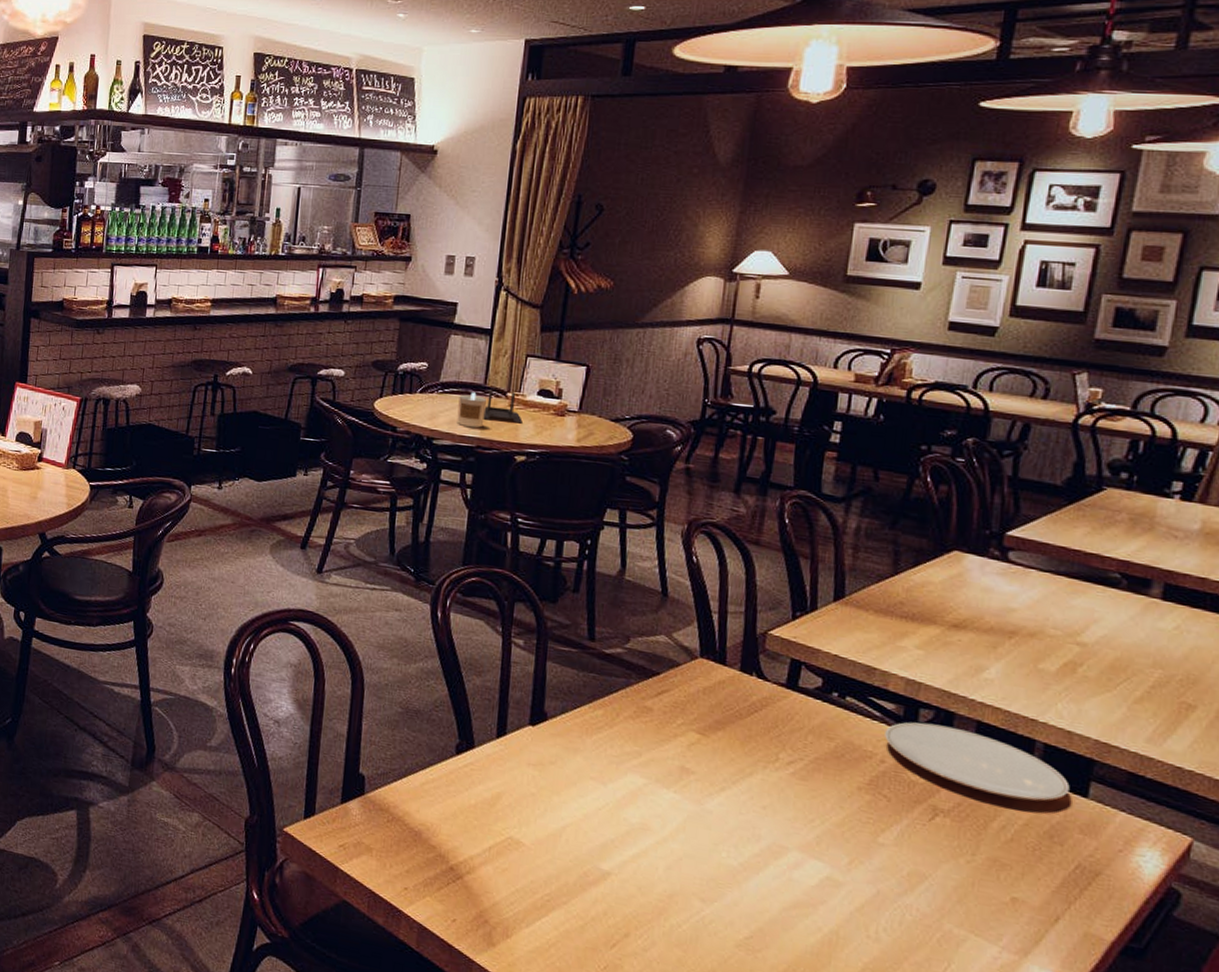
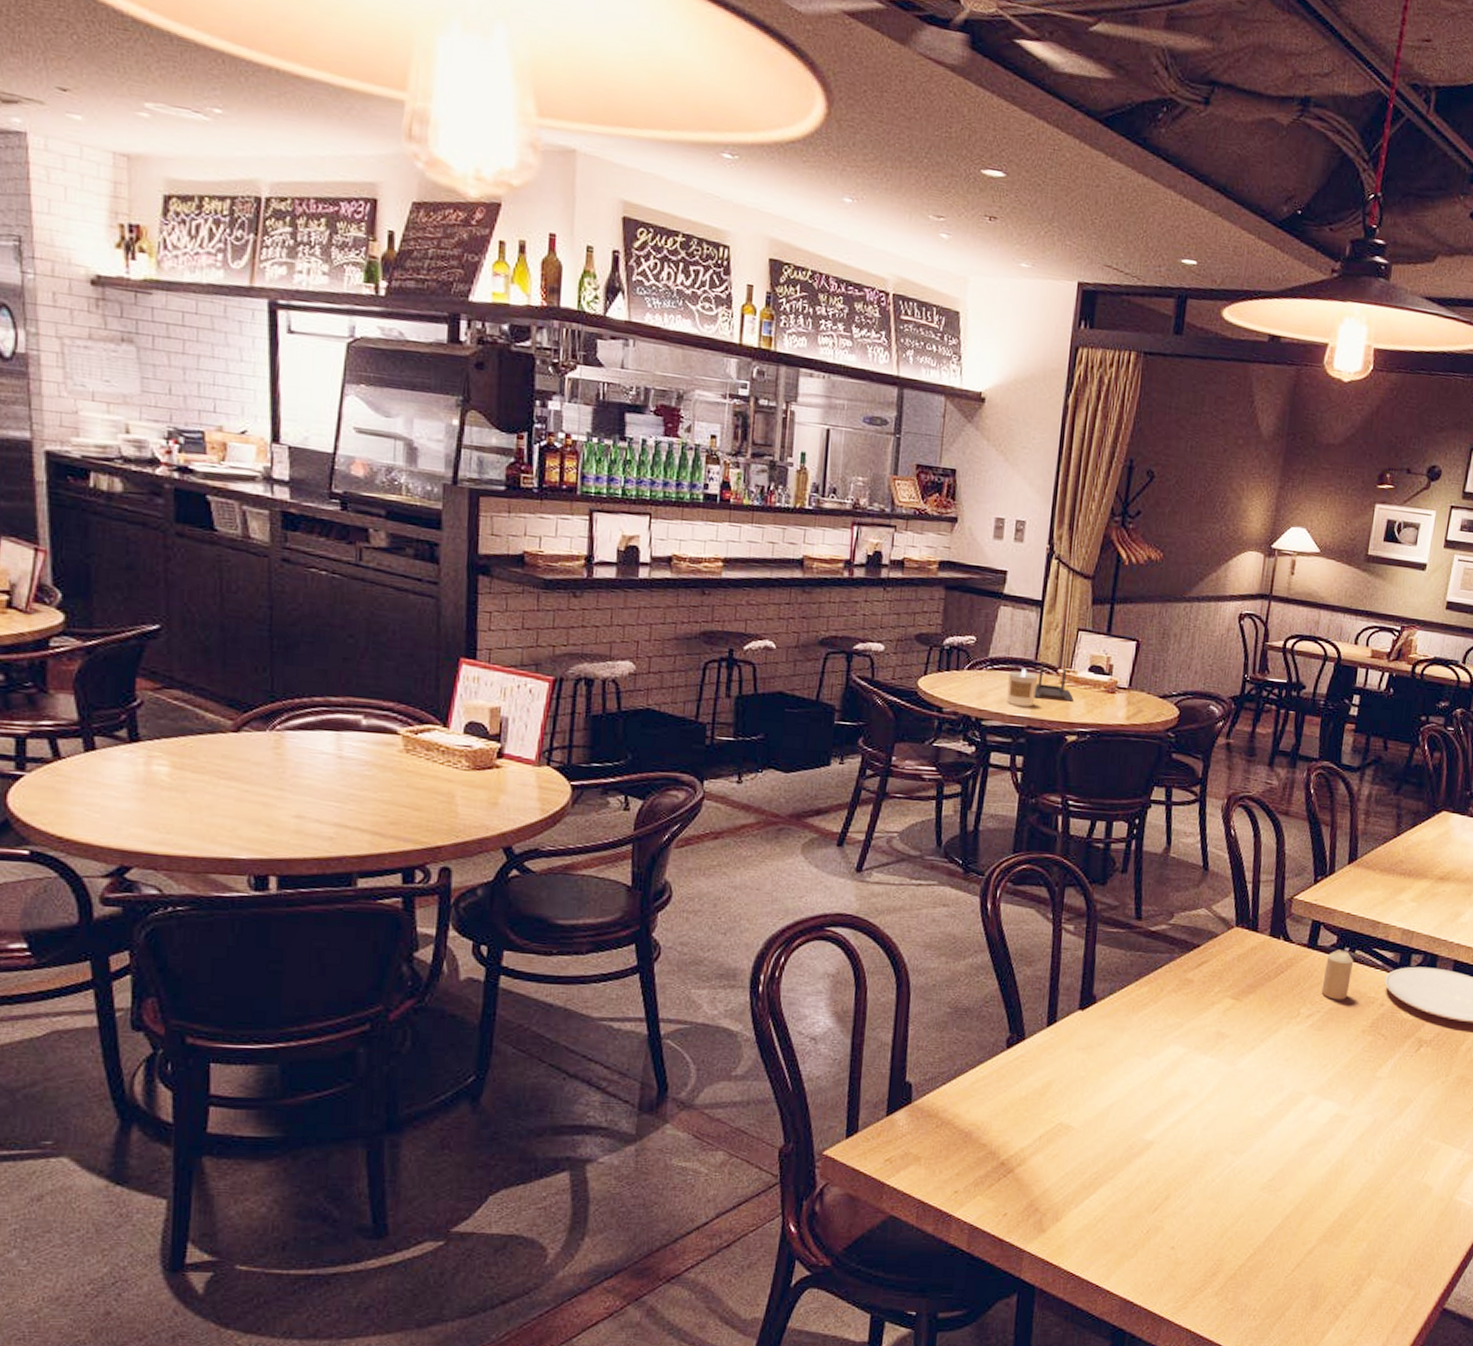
candle: none [804,693,845,750] -> present [1321,949,1354,1000]

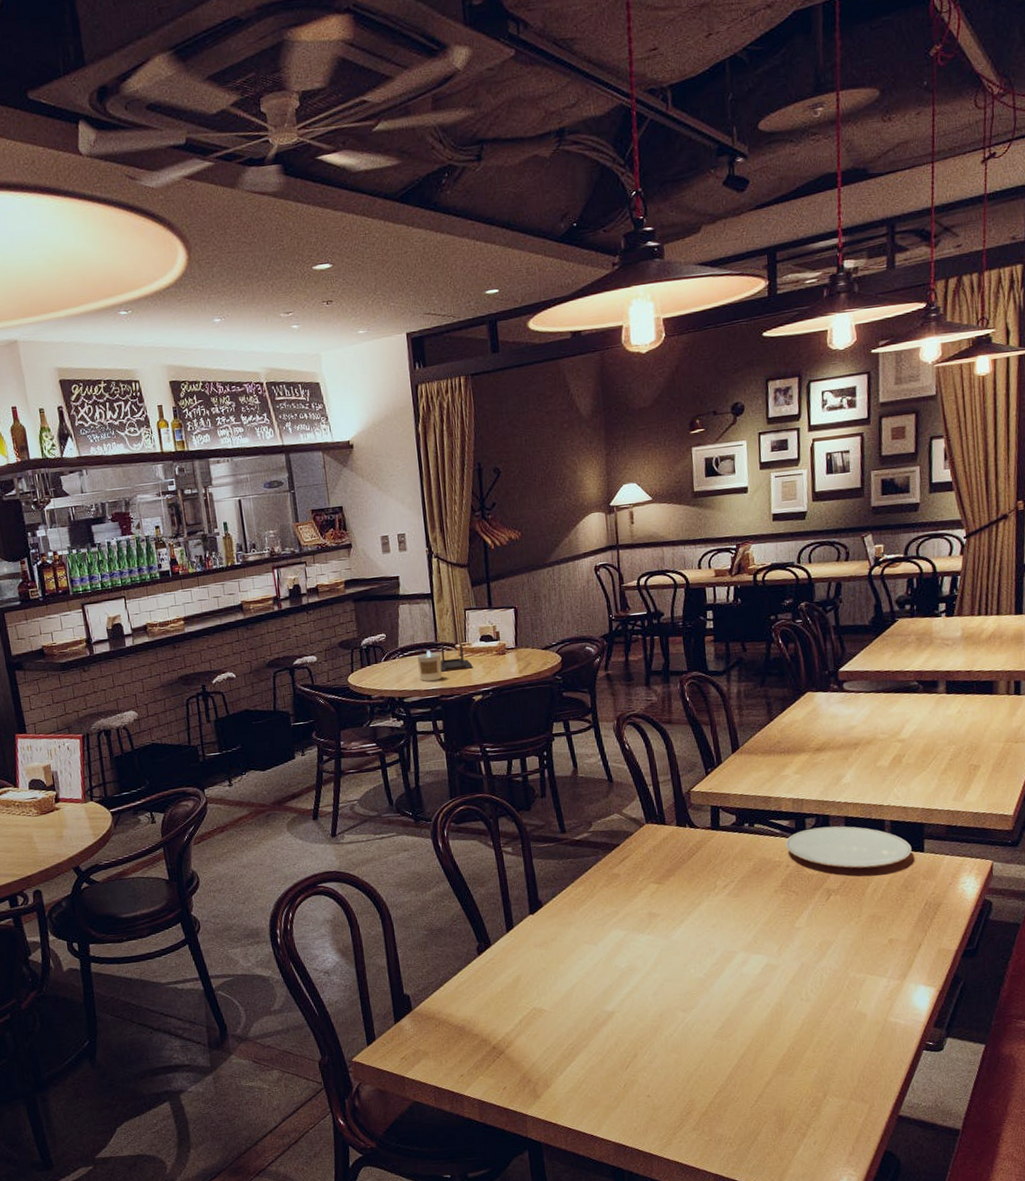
candle: present [1321,949,1354,1000] -> none [730,826,755,869]

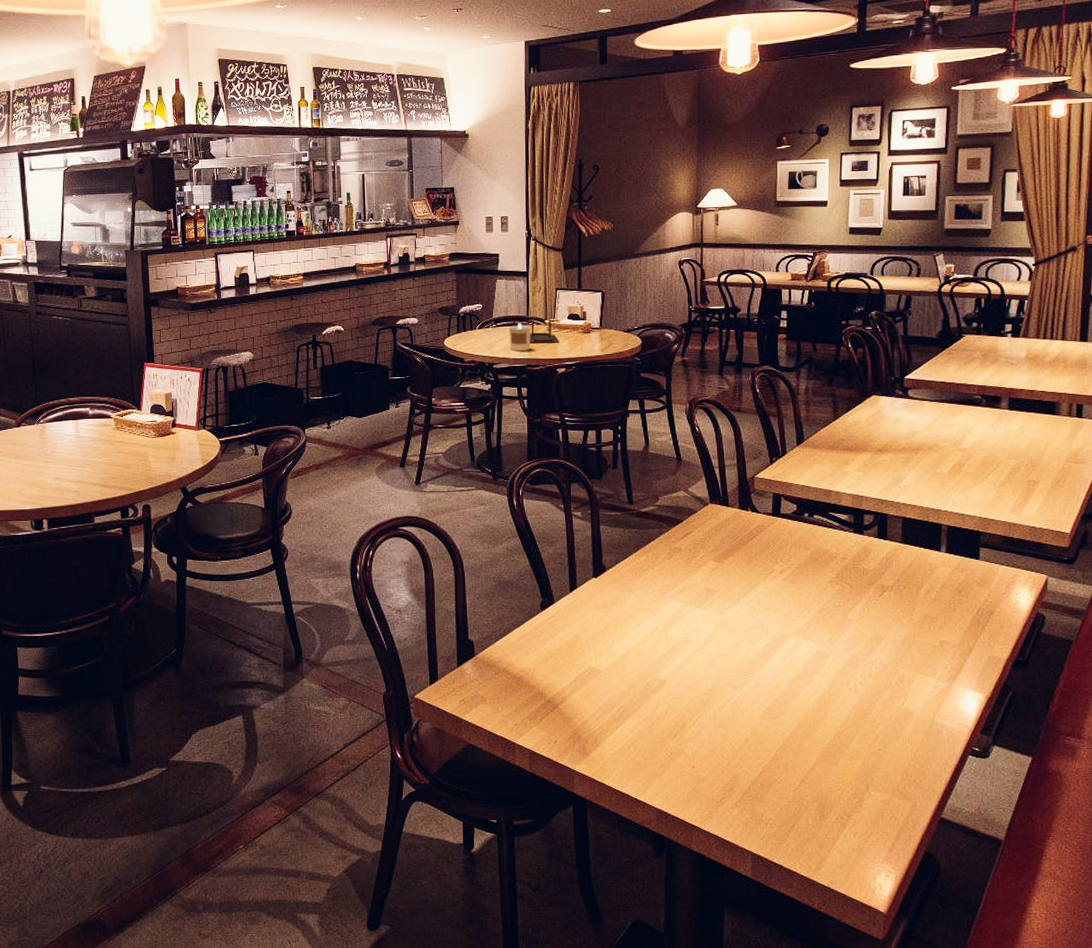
plate: present [785,826,912,869] -> none [843,524,967,569]

